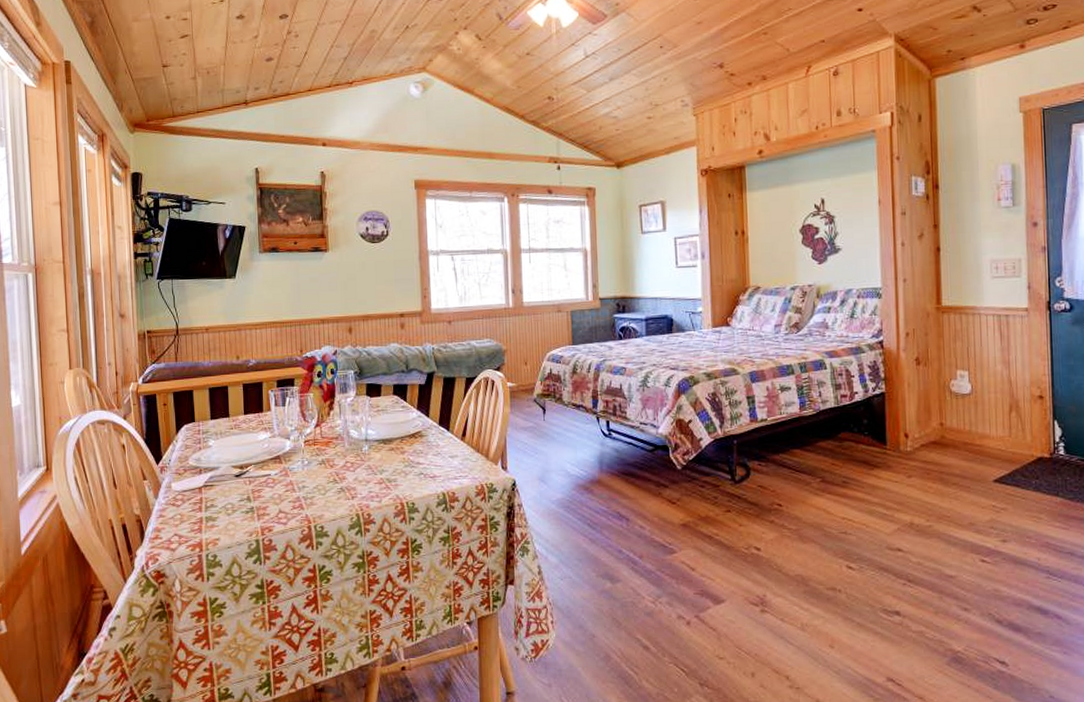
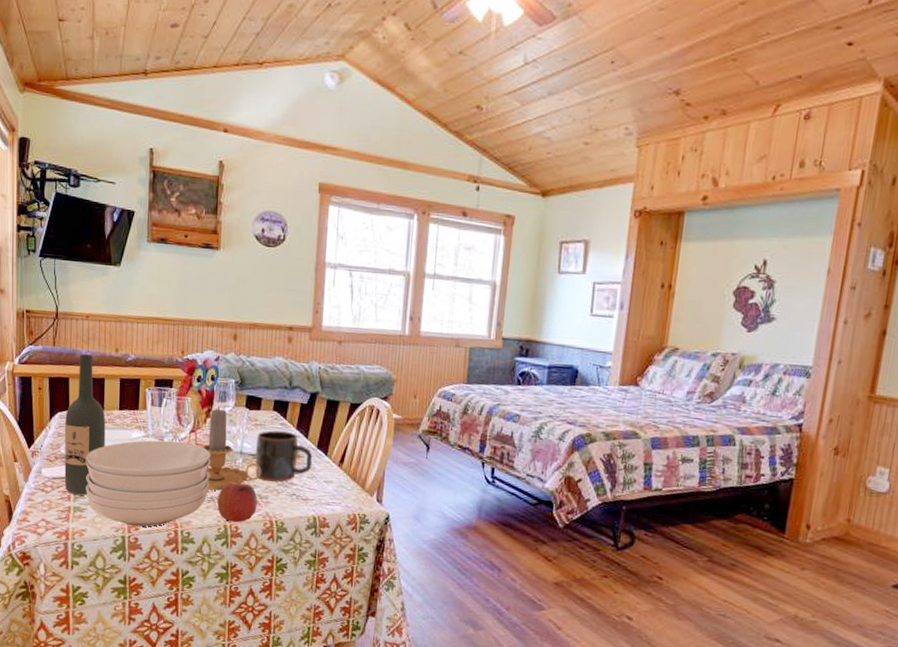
wine bottle: none [192,366,233,505] -> present [64,354,106,496]
bowl: none [214,438,339,528] -> present [85,440,211,527]
candle: none [329,397,388,481] -> present [203,406,261,491]
fruit: none [347,469,387,510] -> present [217,482,258,523]
mug: none [379,413,436,464] -> present [255,430,313,482]

